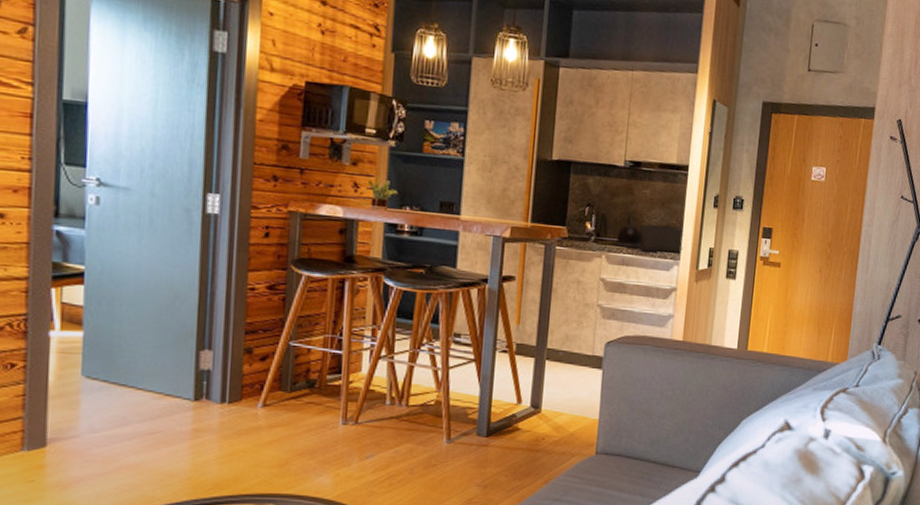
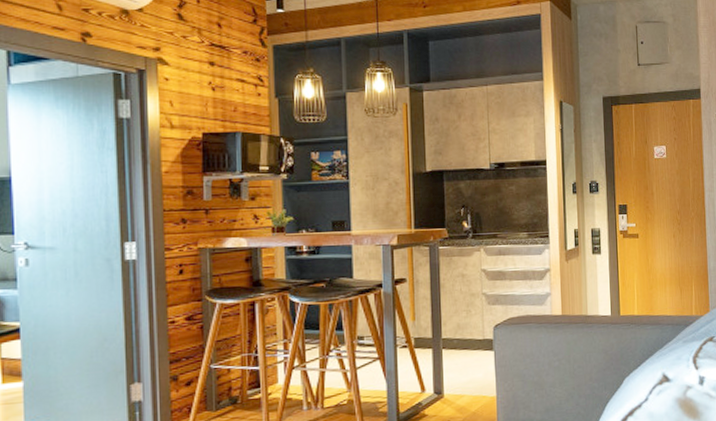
kettle: present [615,215,641,249] -> none [491,210,513,240]
toaster: present [638,224,684,255] -> none [511,214,551,242]

